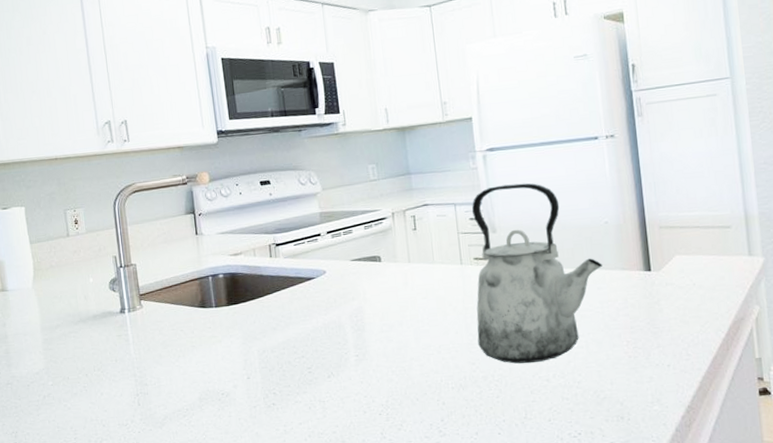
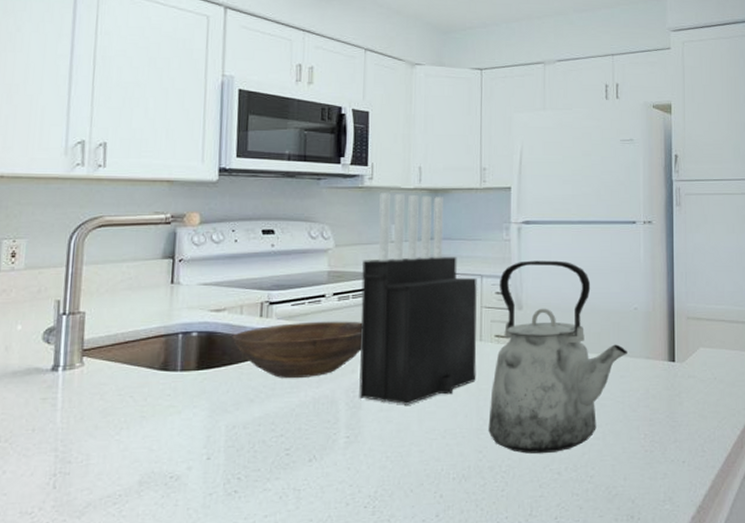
bowl: none [250,255,358,309] -> present [232,321,363,378]
knife block: none [347,134,462,326] -> present [359,193,478,405]

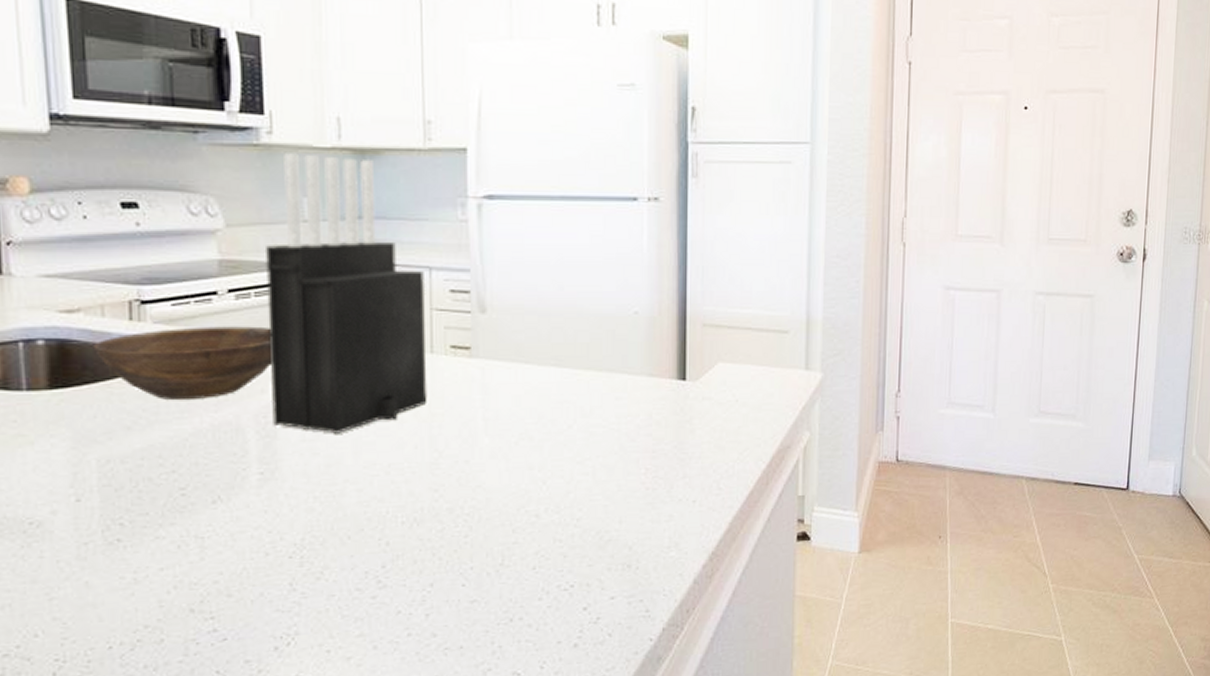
kettle: present [488,260,627,454] -> none [445,248,625,493]

